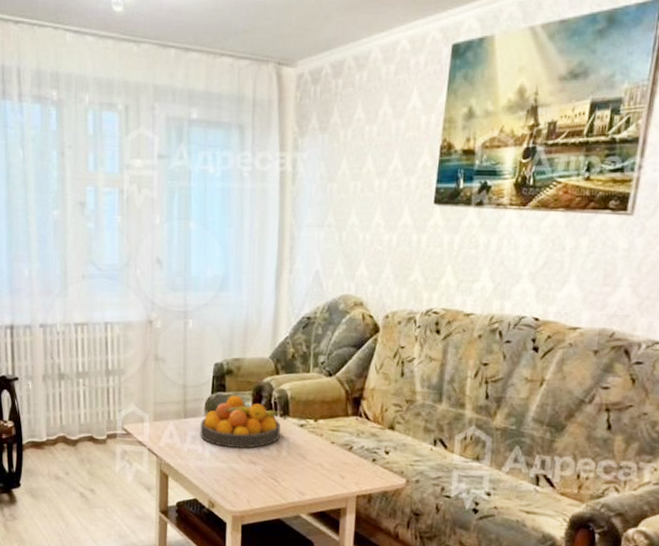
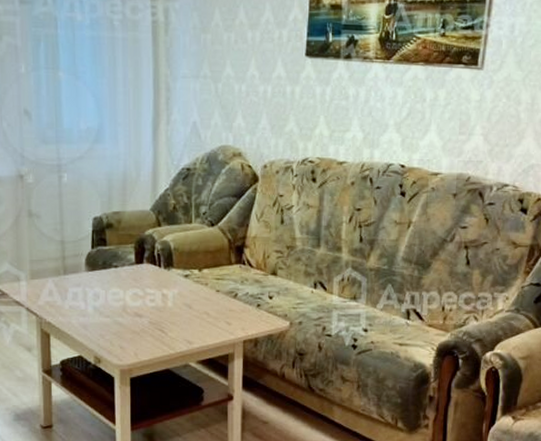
fruit bowl: present [200,395,283,449] -> none [81,249,167,302]

